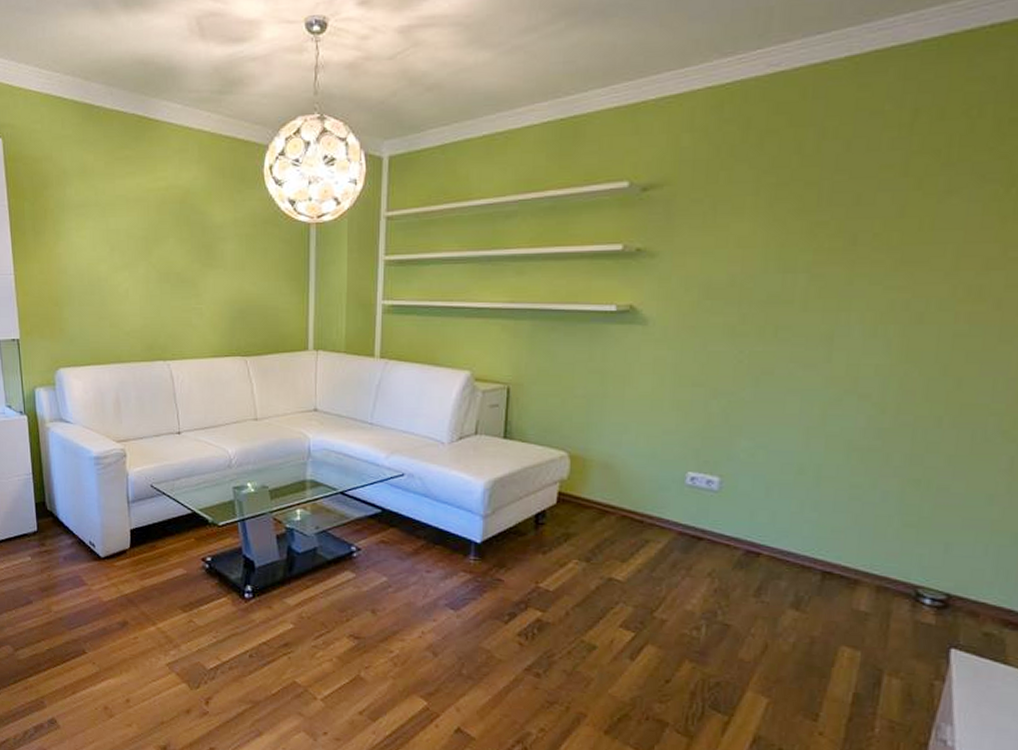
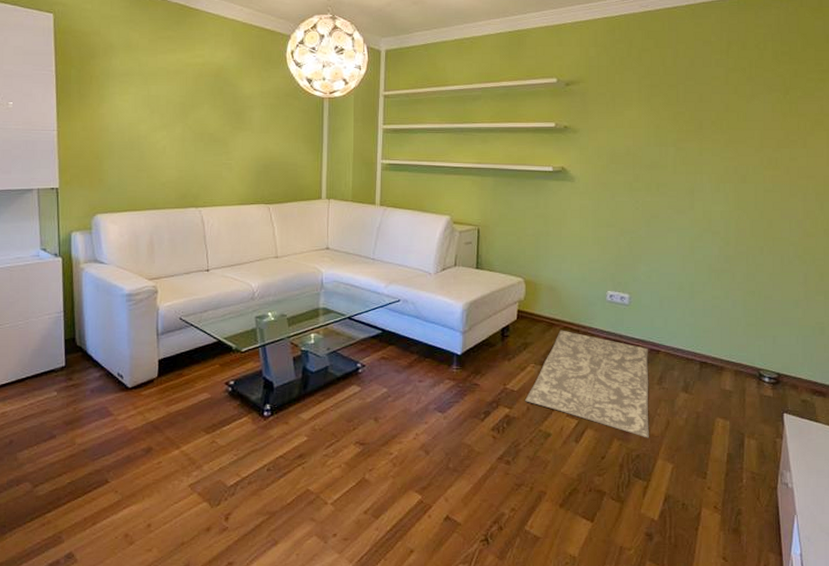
rug: none [562,519,743,663] -> present [524,330,649,438]

